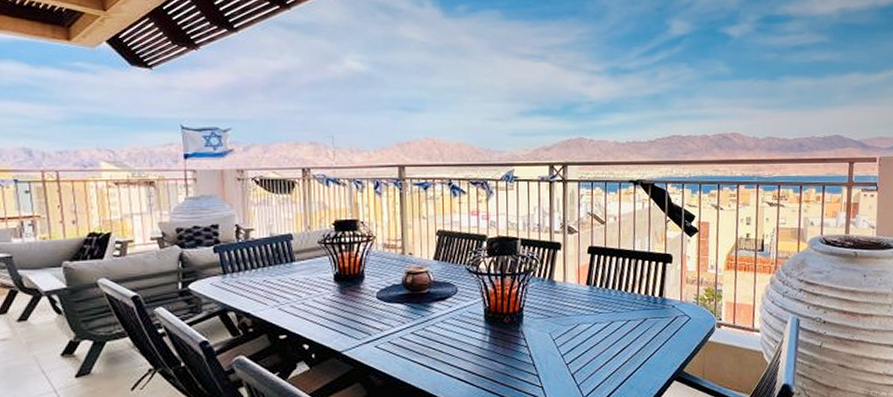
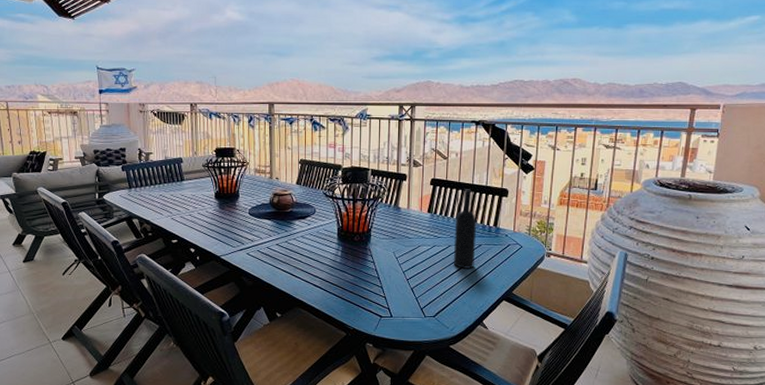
wine bottle: none [616,256,642,347] -> present [453,189,477,269]

